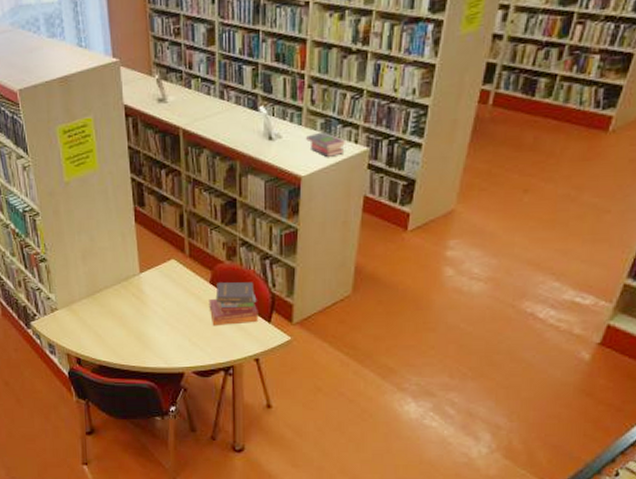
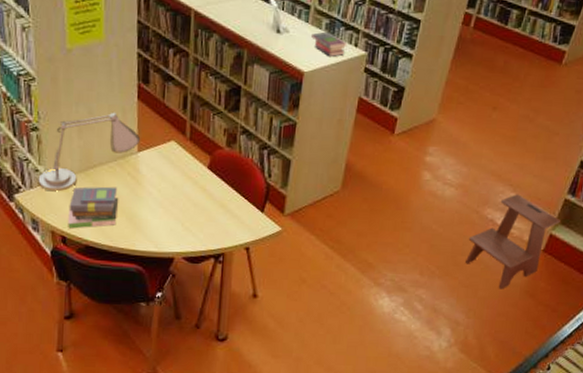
desk lamp: none [50,237,142,317] -> present [38,112,141,192]
books: none [80,308,127,350] -> present [68,186,119,229]
books: present [208,282,259,325] -> none [205,169,253,212]
step stool: none [503,283,620,389] -> present [466,194,561,289]

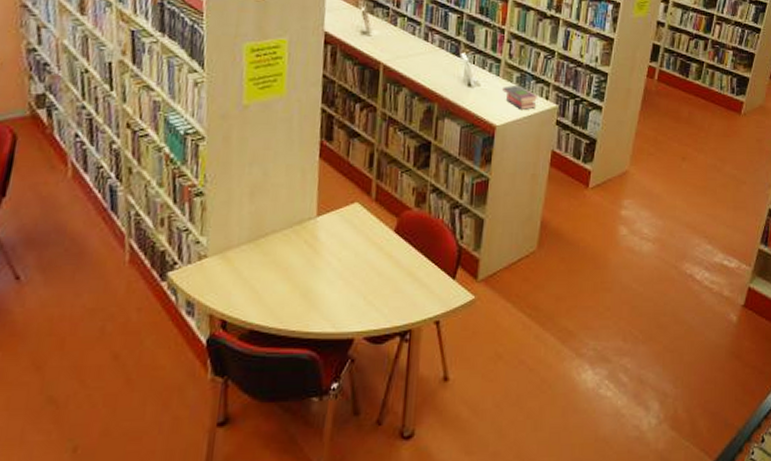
desk lamp: present [38,112,141,192] -> none [198,172,321,267]
books: present [68,186,119,229] -> none [230,257,293,311]
step stool: present [466,194,561,289] -> none [669,246,757,352]

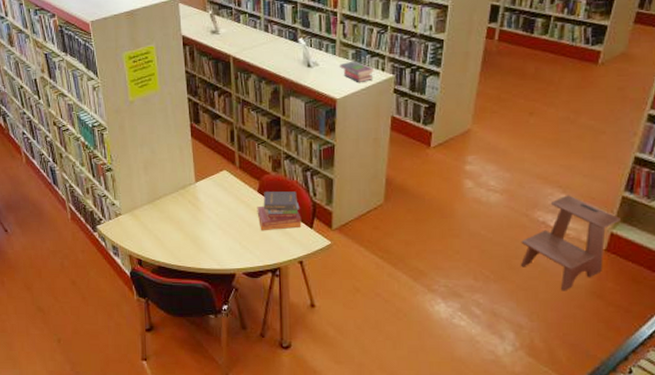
books: none [390,232,444,281] -> present [257,191,302,230]
step stool: none [669,246,757,352] -> present [521,195,621,291]

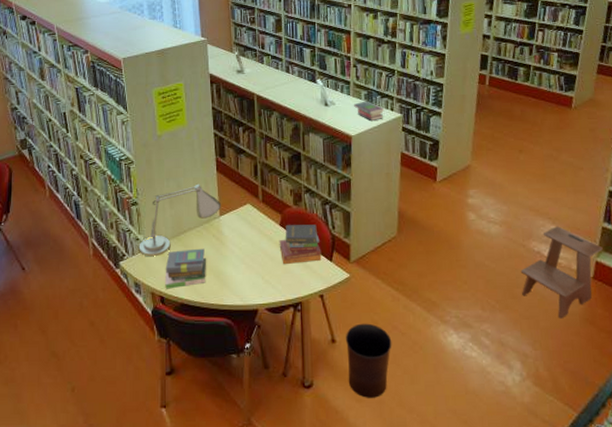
desk lamp: none [115,150,197,222] -> present [139,183,222,257]
books: none [141,214,184,252] -> present [165,248,207,289]
waste bin: none [325,290,374,361] -> present [345,323,392,398]

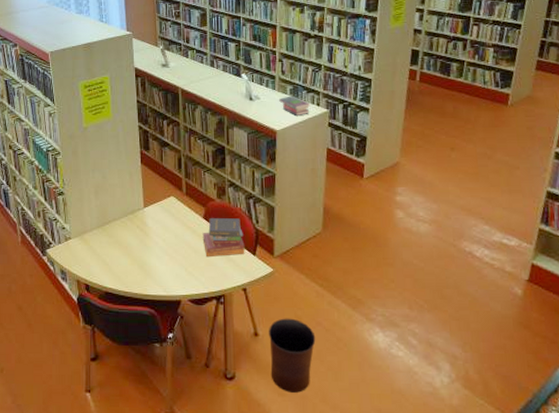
desk lamp: present [139,183,222,257] -> none [65,175,146,246]
books: present [165,248,207,289] -> none [90,239,131,278]
step stool: present [520,226,603,319] -> none [450,226,539,321]

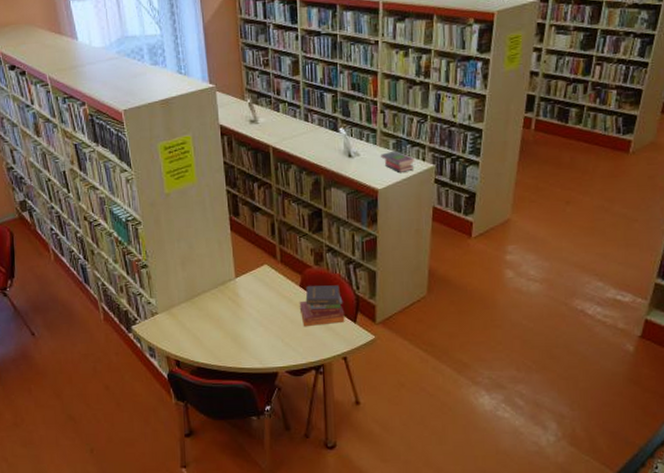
waste bin: present [268,318,316,393] -> none [370,385,420,458]

